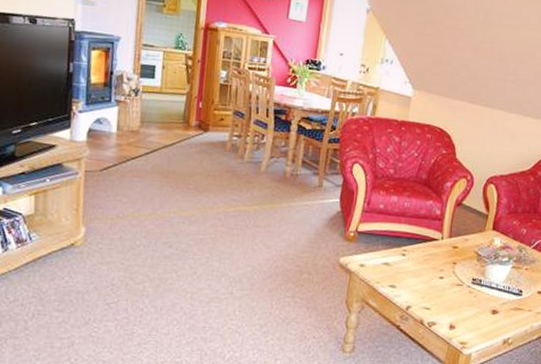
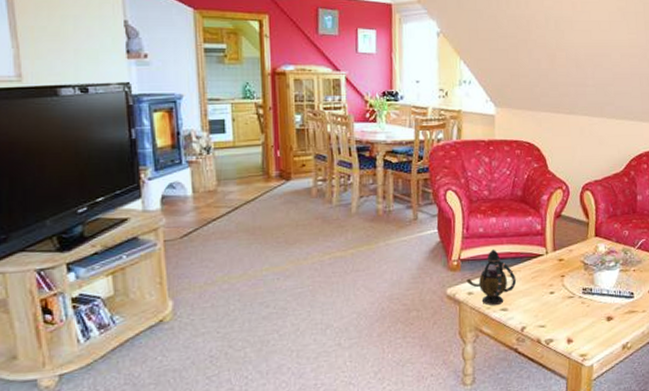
teapot: none [360,226,409,282] -> present [466,249,517,306]

